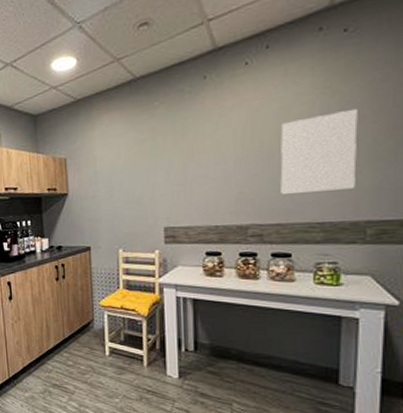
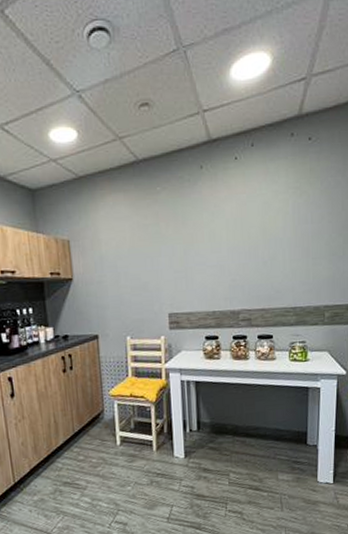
wall art: present [280,108,358,194] -> none [263,208,319,282]

